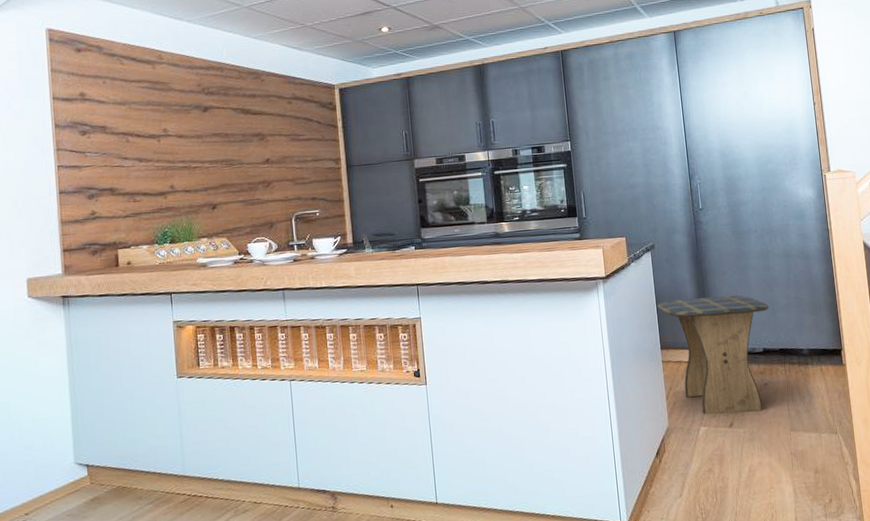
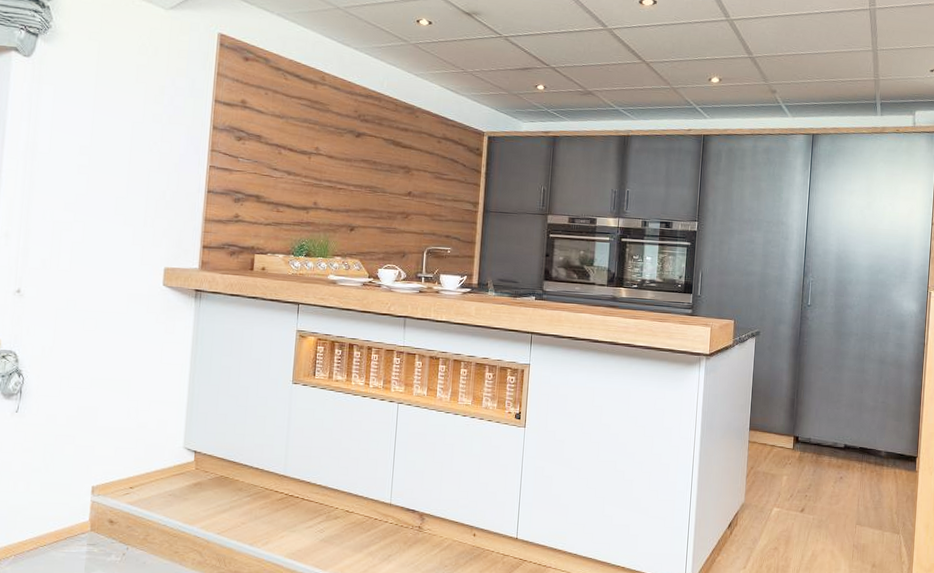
stool: present [657,295,769,414] -> none [753,385,857,502]

